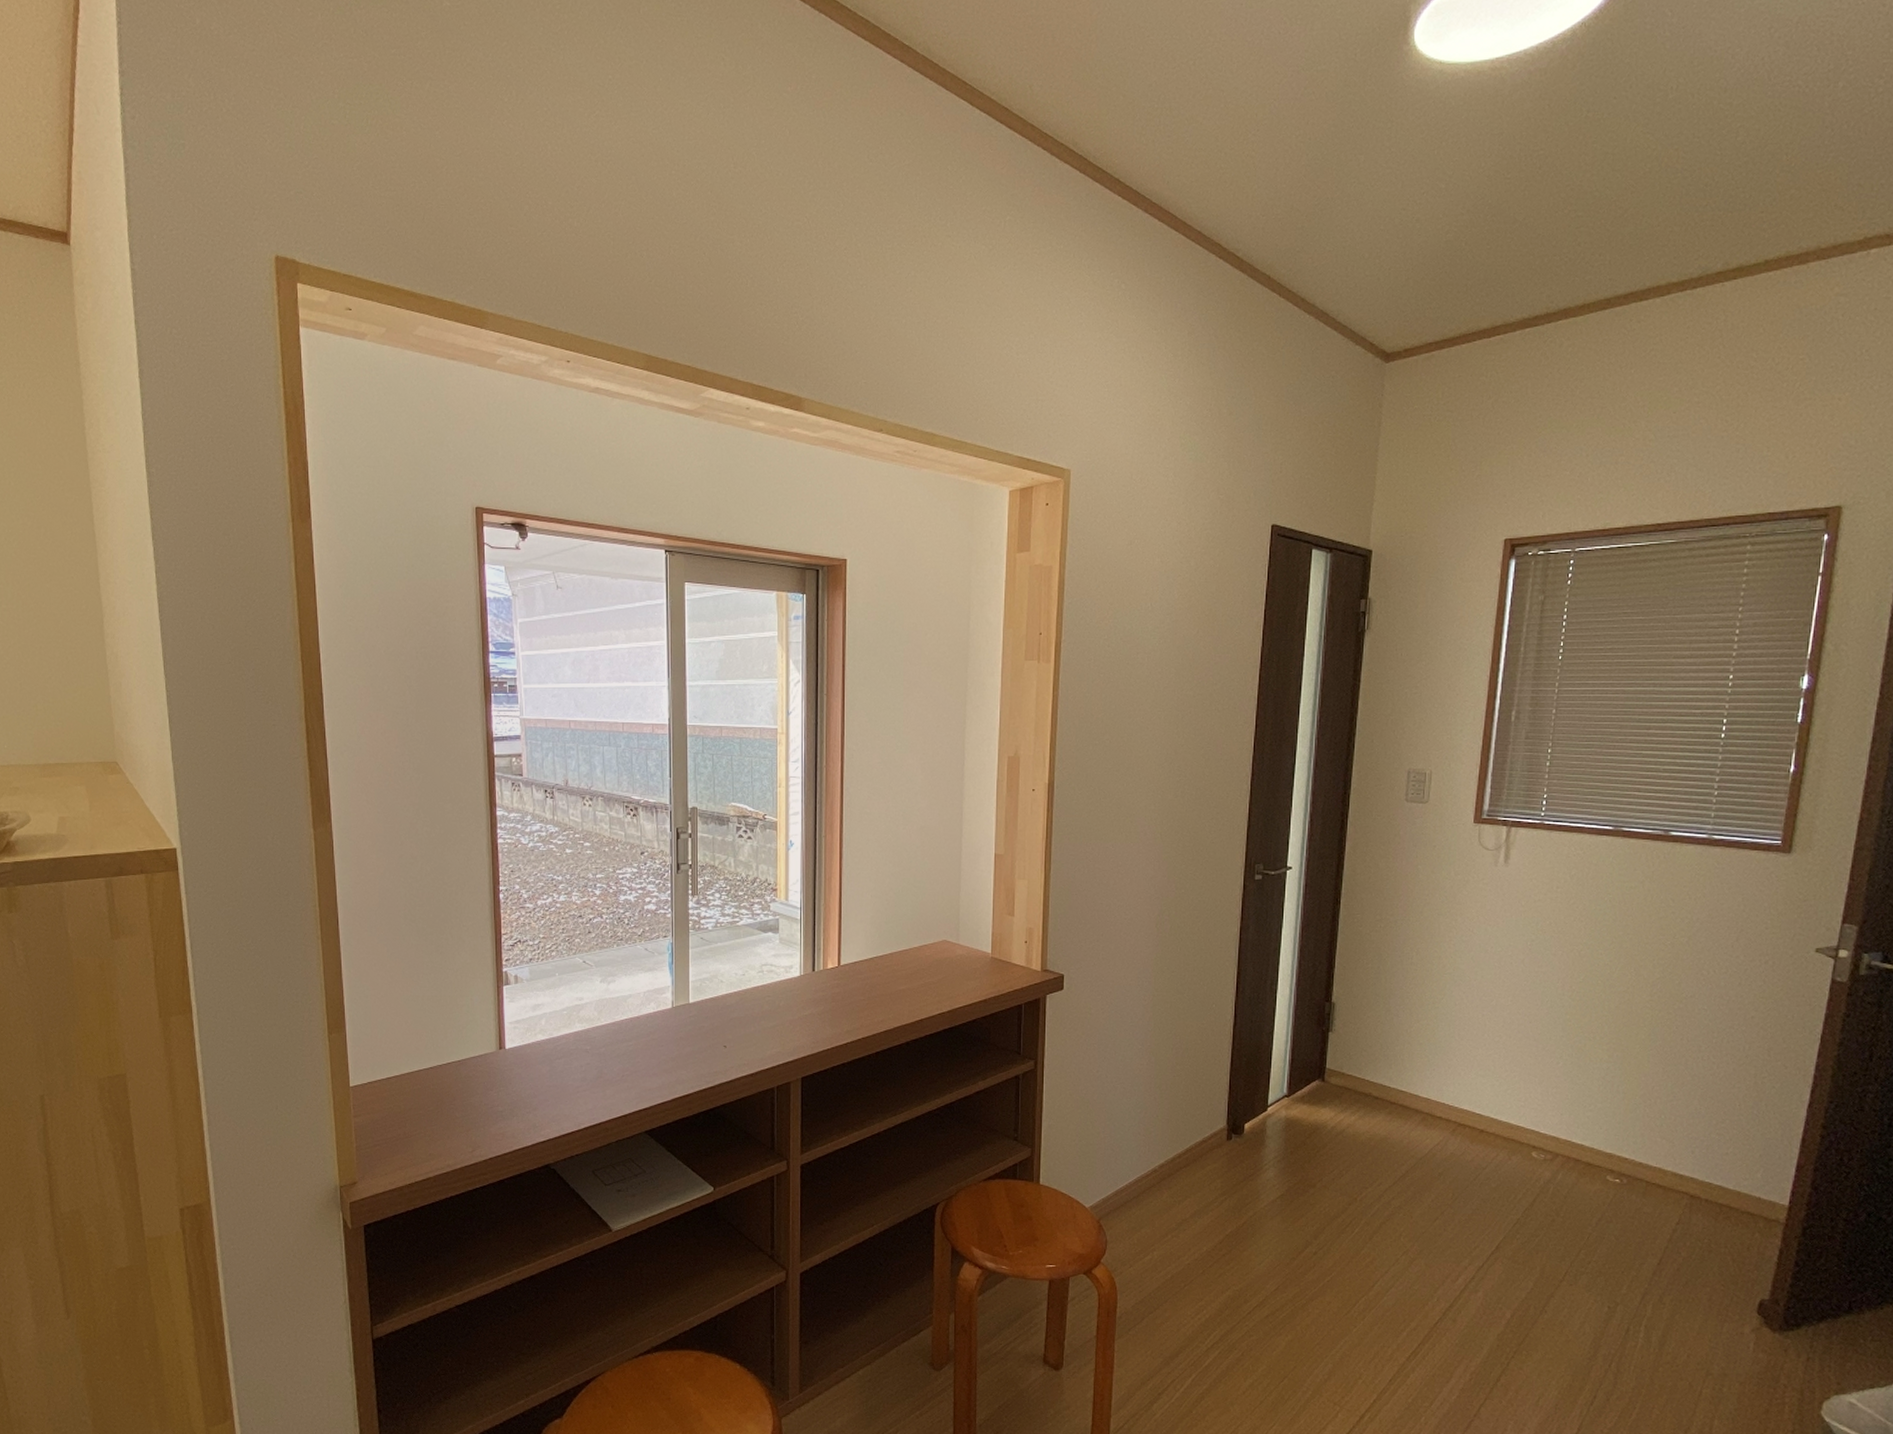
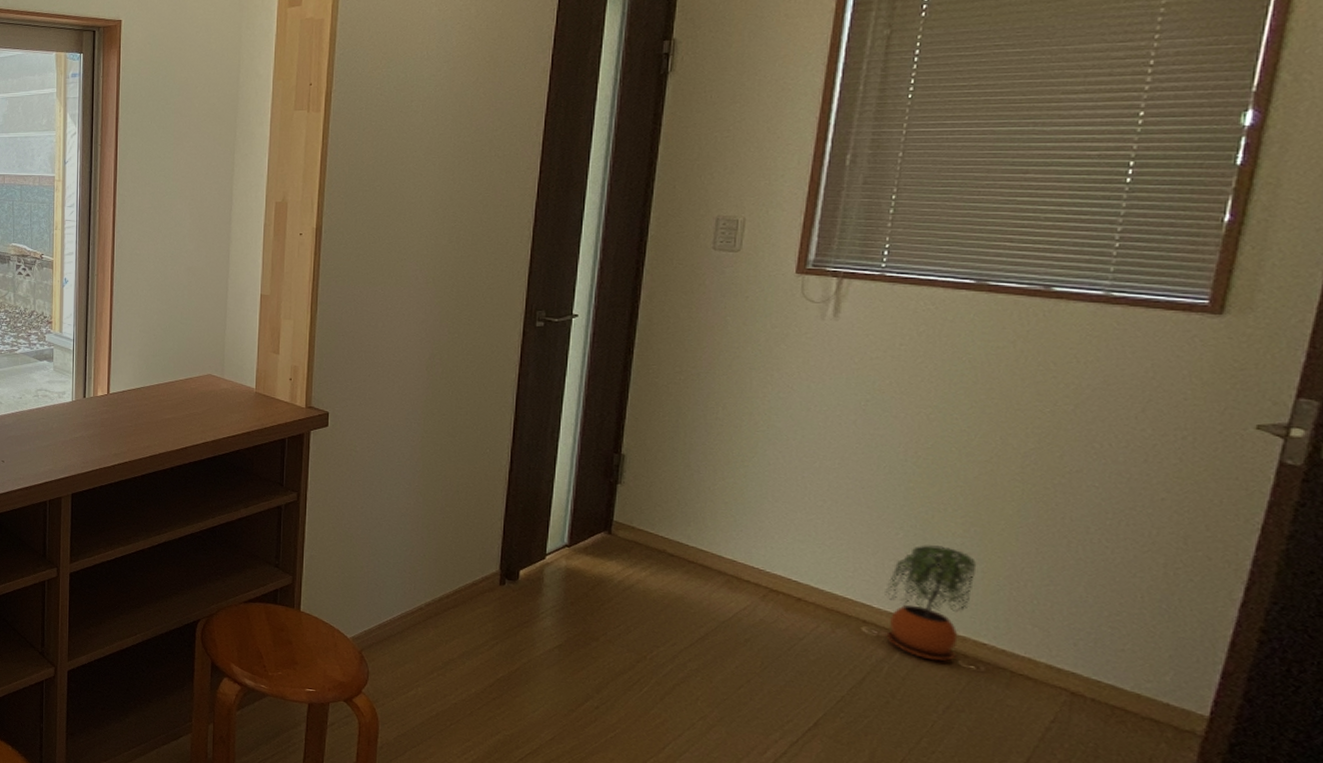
potted plant: none [1549,1071,1618,1178] -> present [885,545,976,661]

